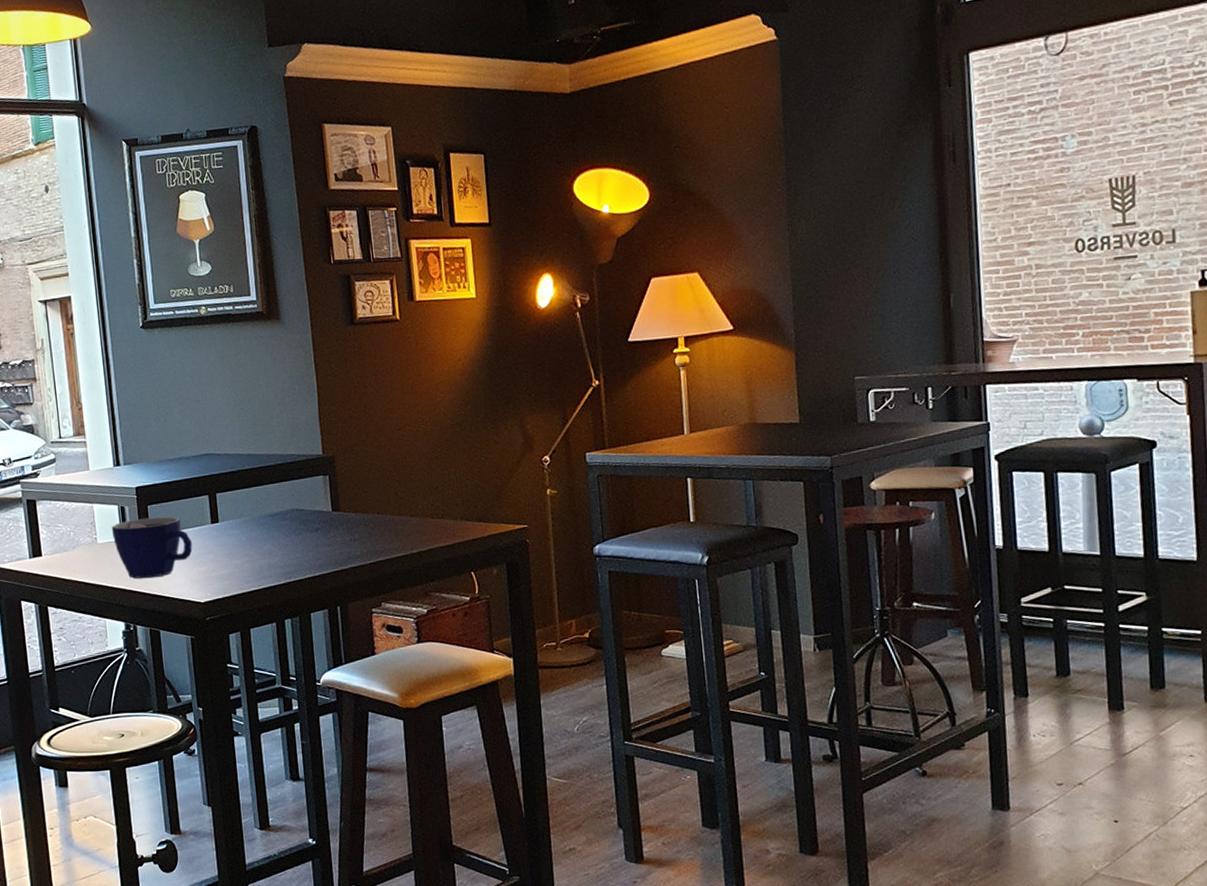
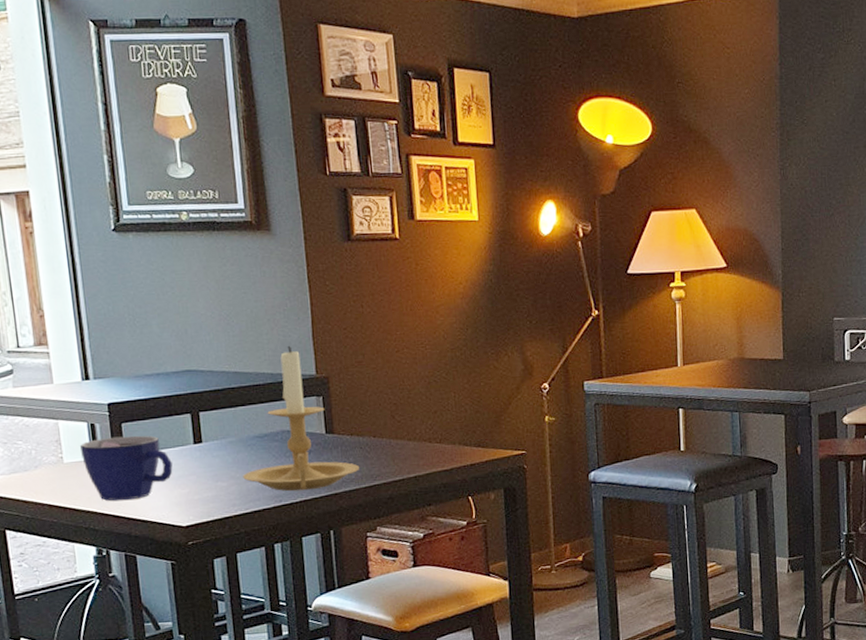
candle holder: none [255,427,364,568] -> present [243,345,359,492]

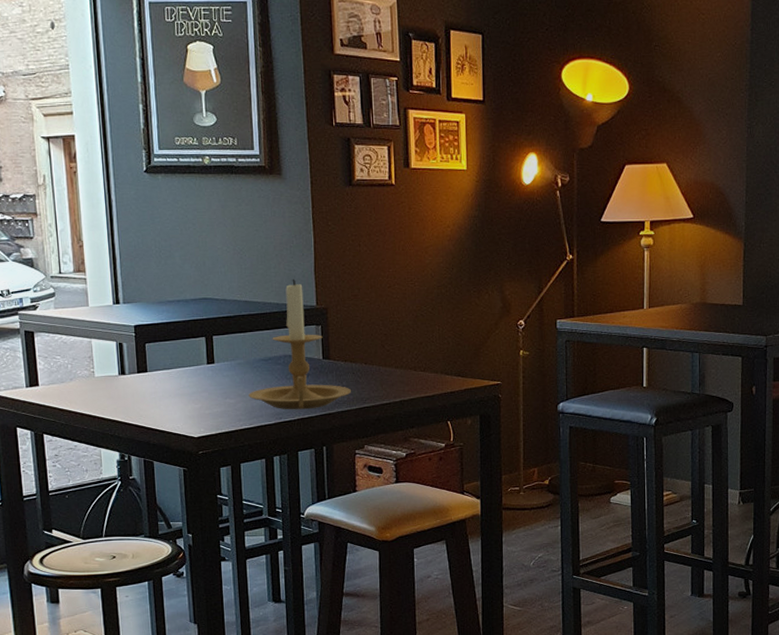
cup: present [79,435,173,501] -> none [108,354,188,413]

